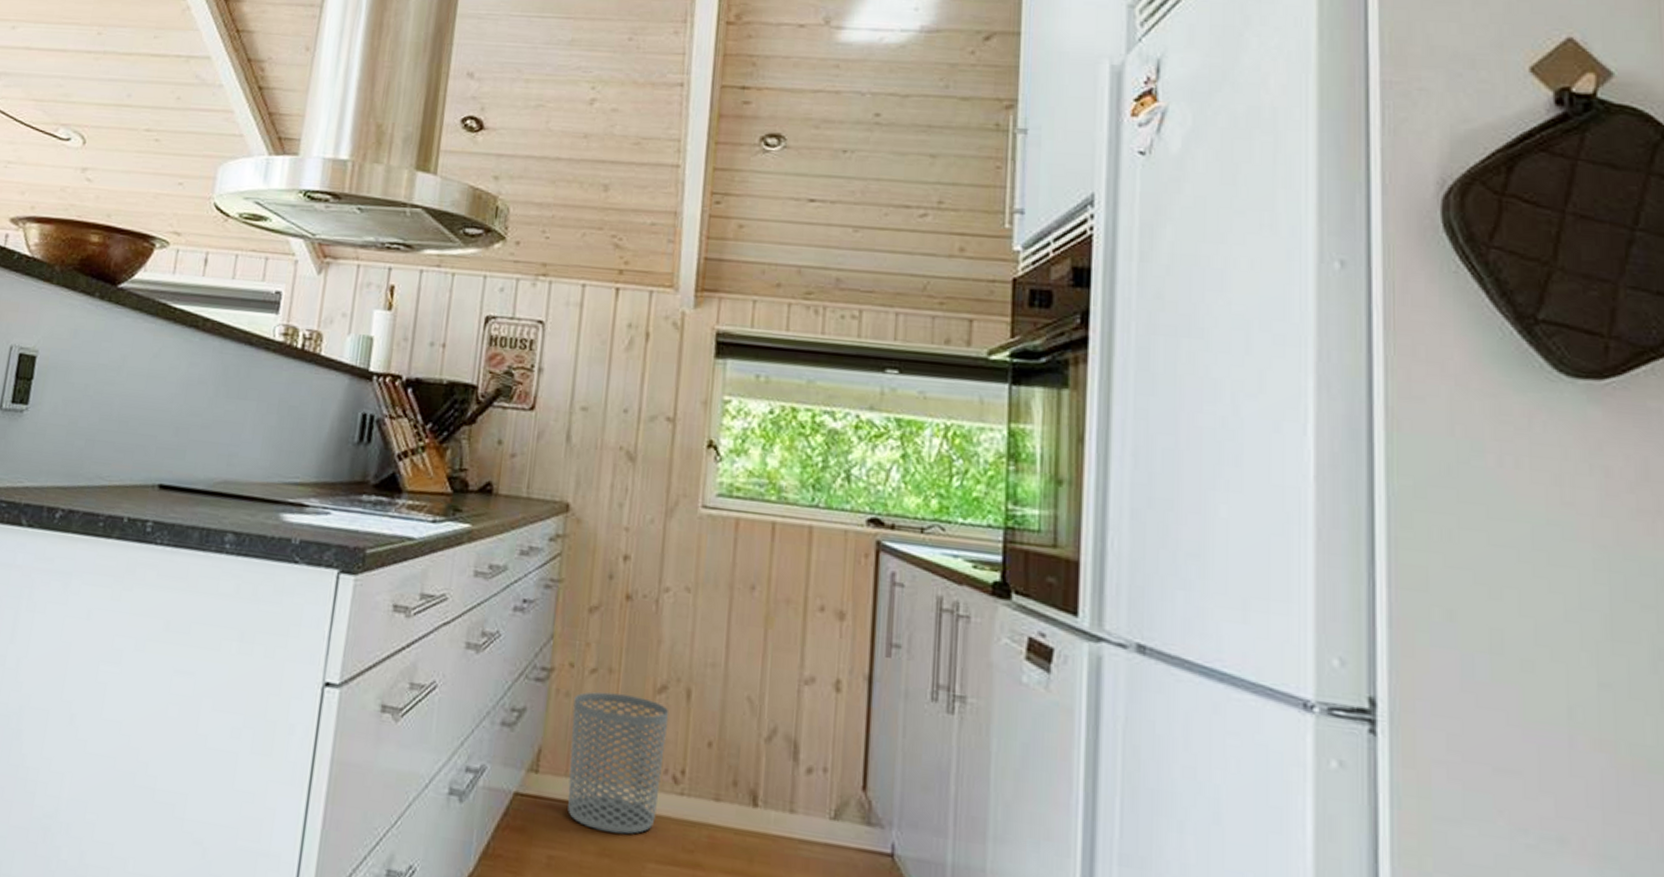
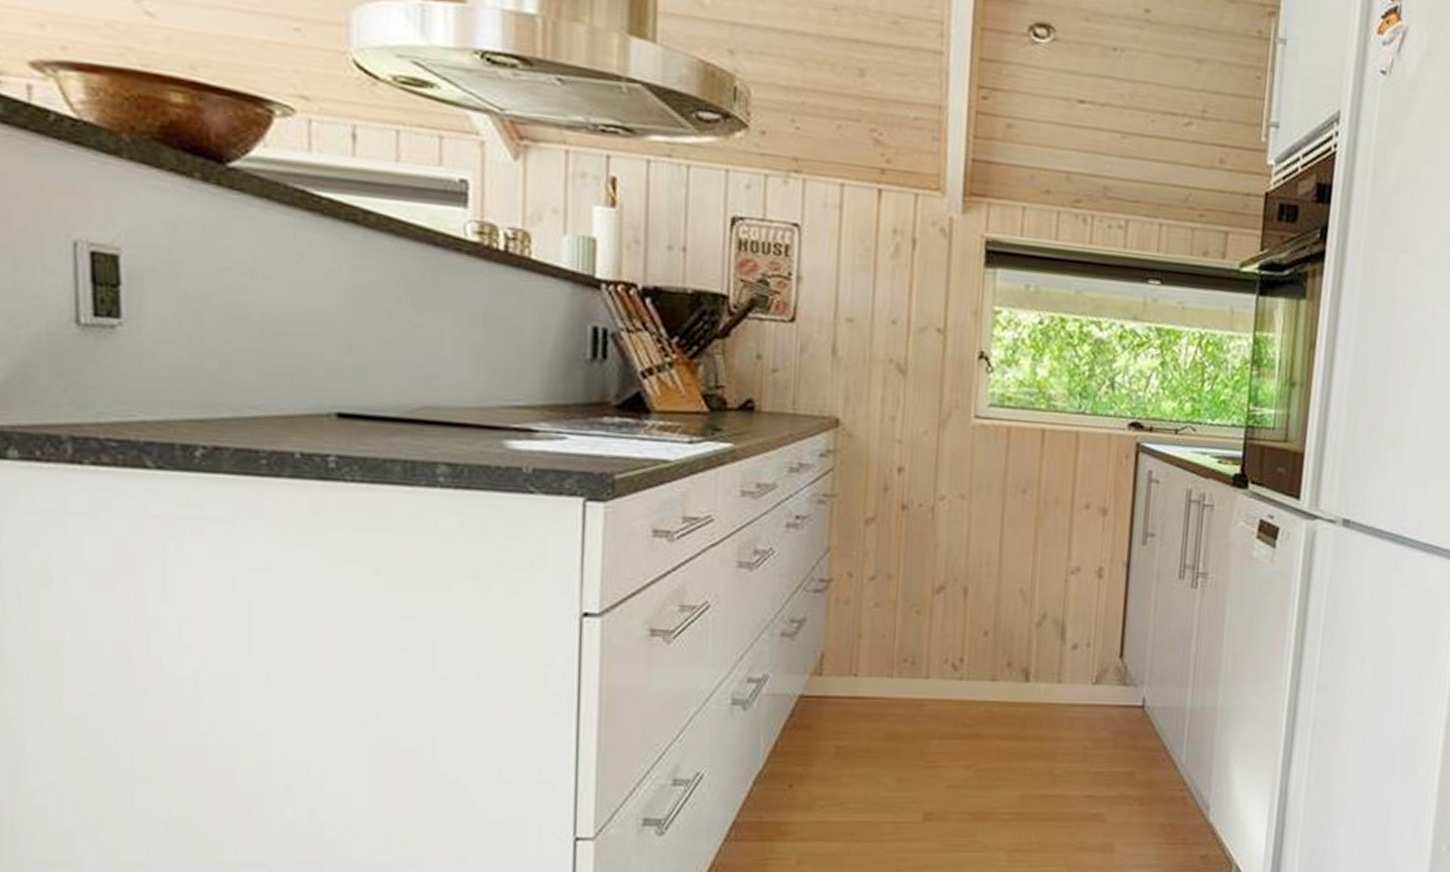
waste bin: present [567,692,669,835] -> none [852,597,947,719]

